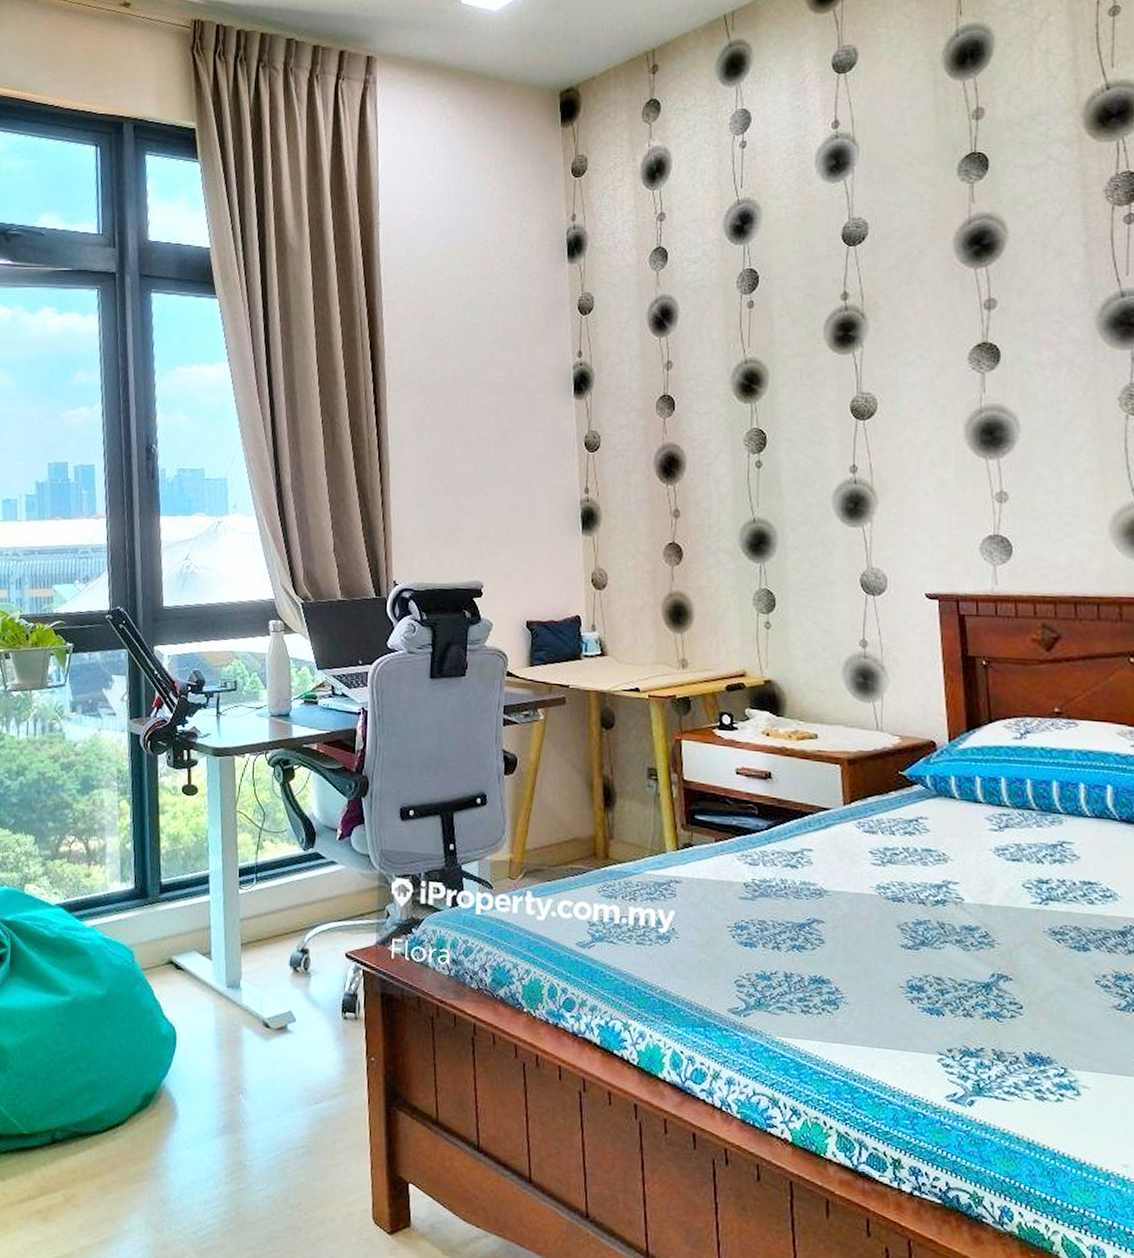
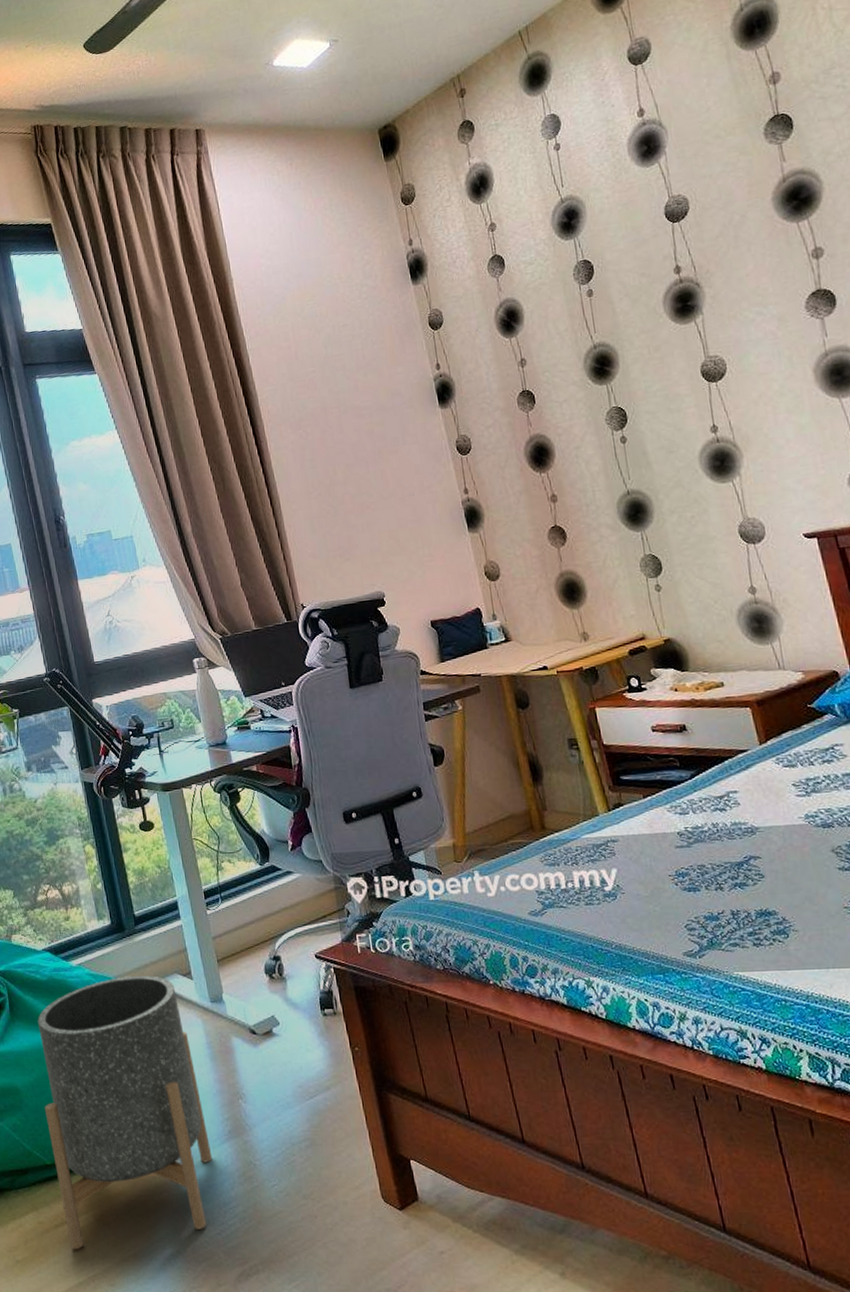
planter: none [29,946,201,1229] -> present [37,975,213,1250]

